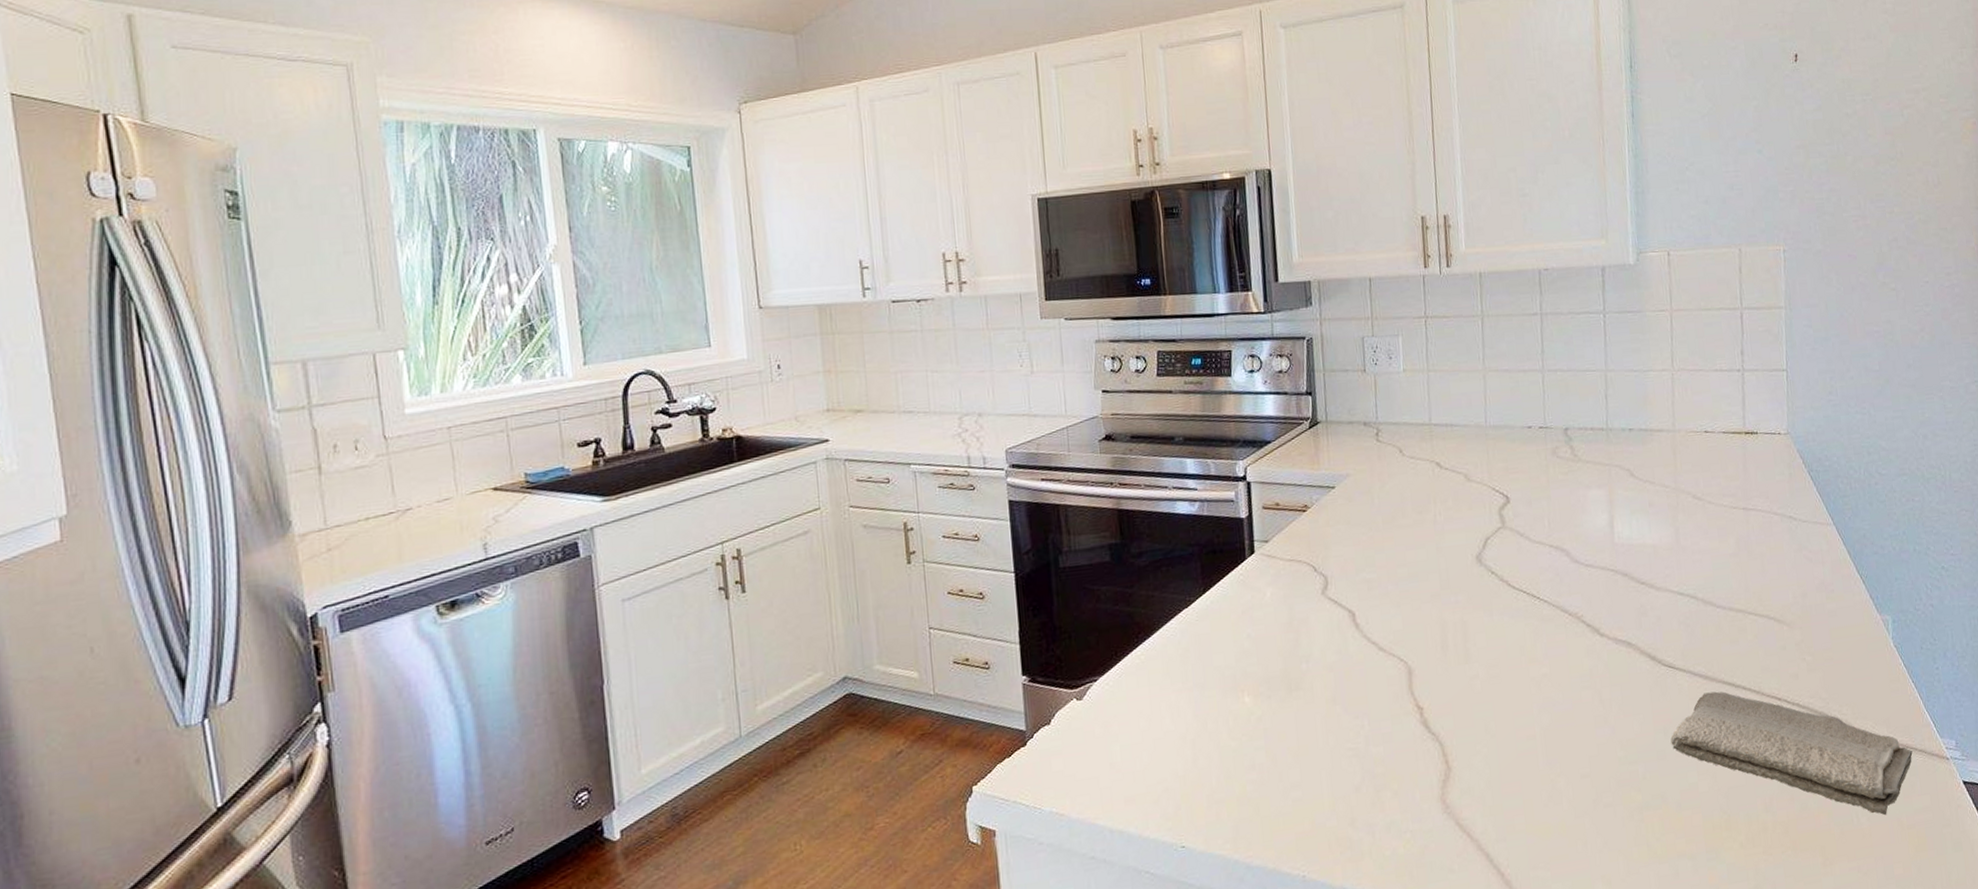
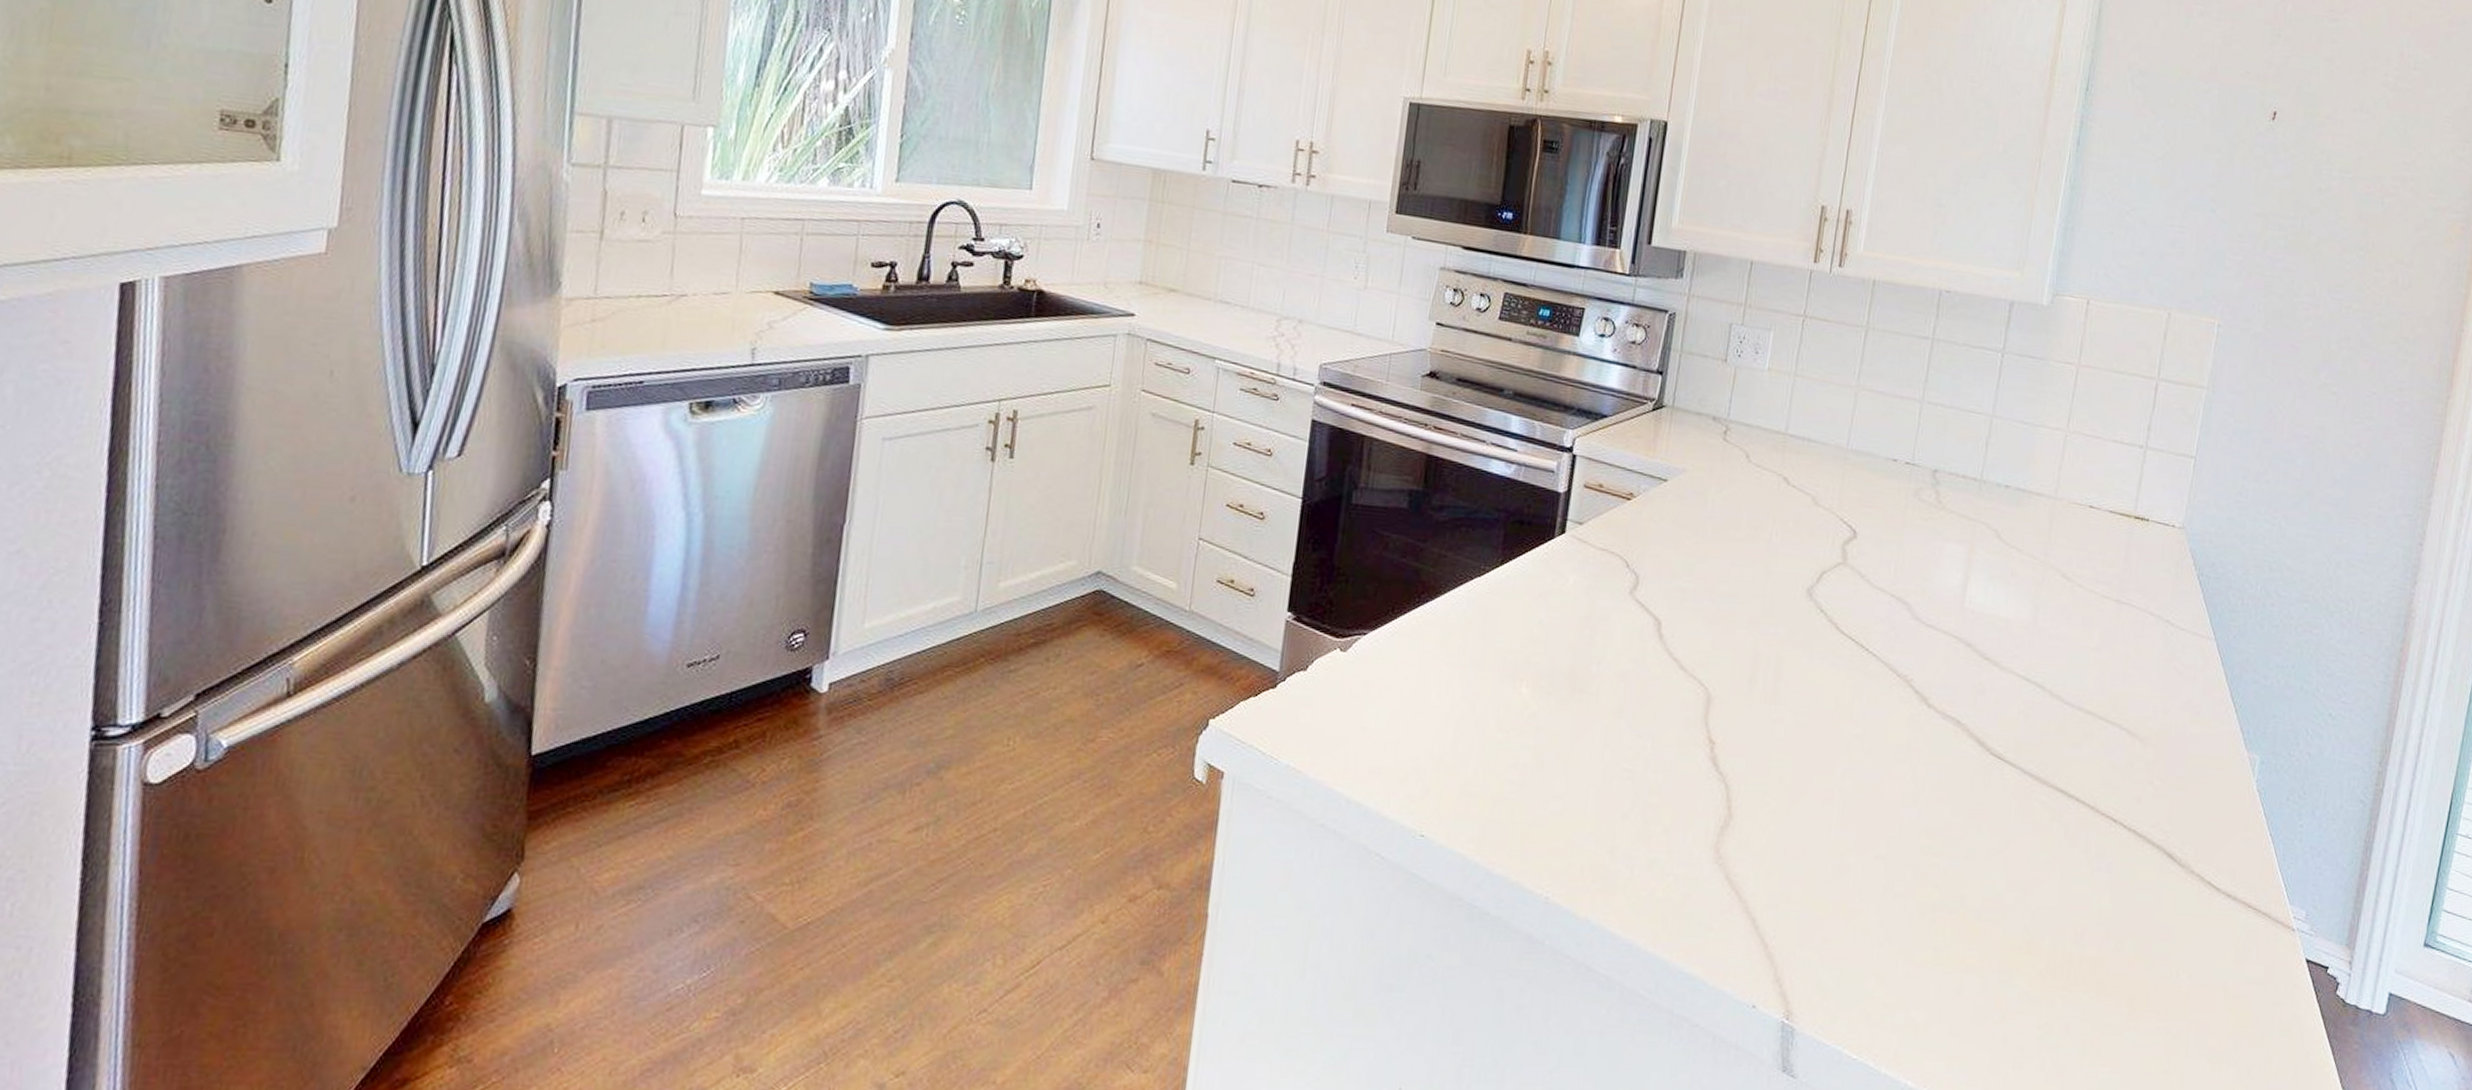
washcloth: present [1670,691,1913,816] -> none [1983,795,2255,978]

